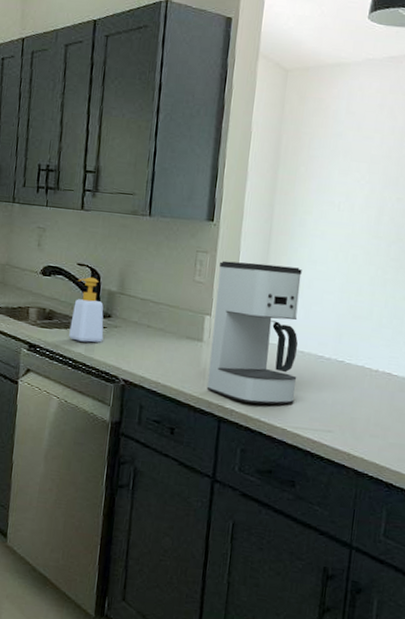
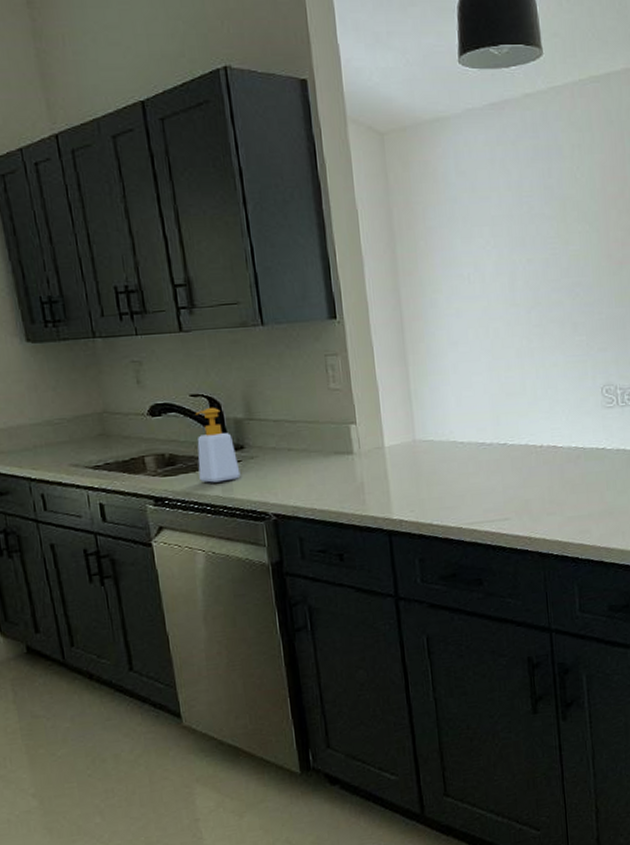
coffee maker: present [206,260,302,405] -> none [354,353,464,509]

